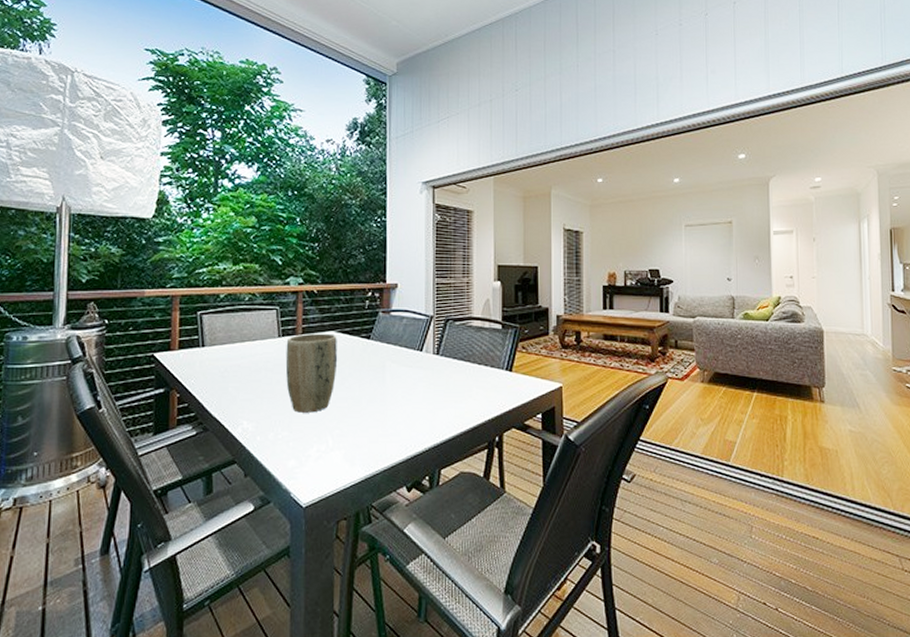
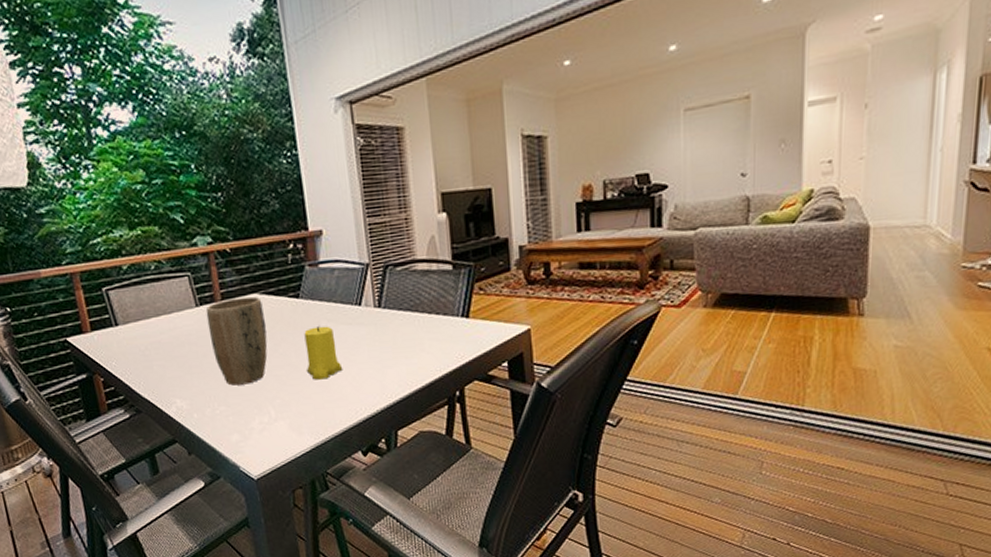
candle: none [367,365,400,415] -> present [304,325,343,380]

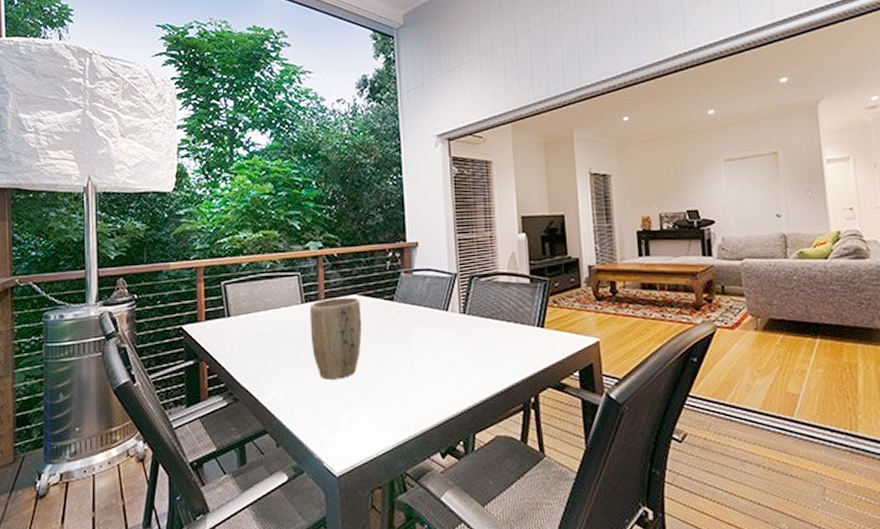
candle: present [304,325,343,380] -> none [395,327,428,379]

